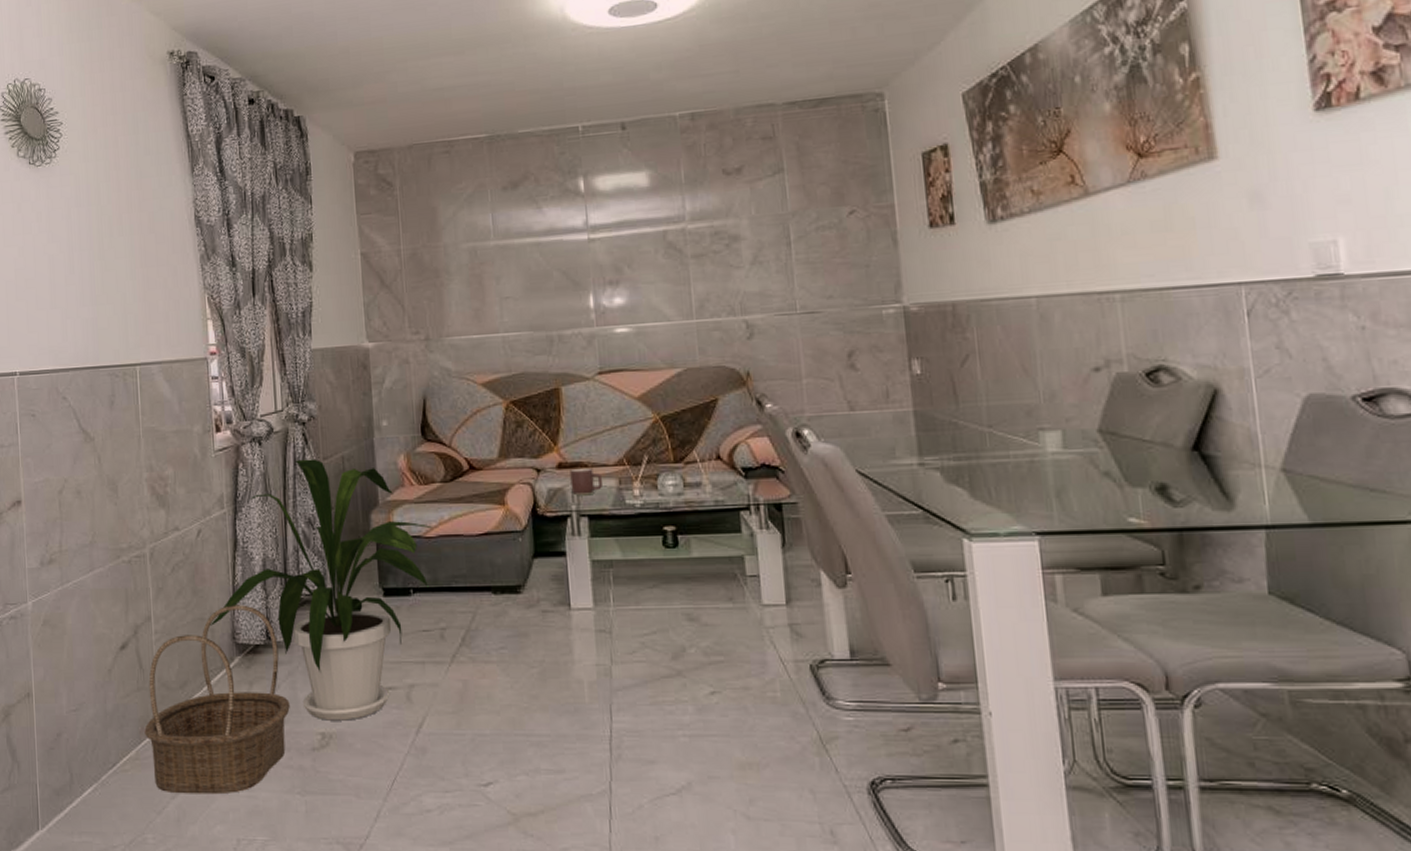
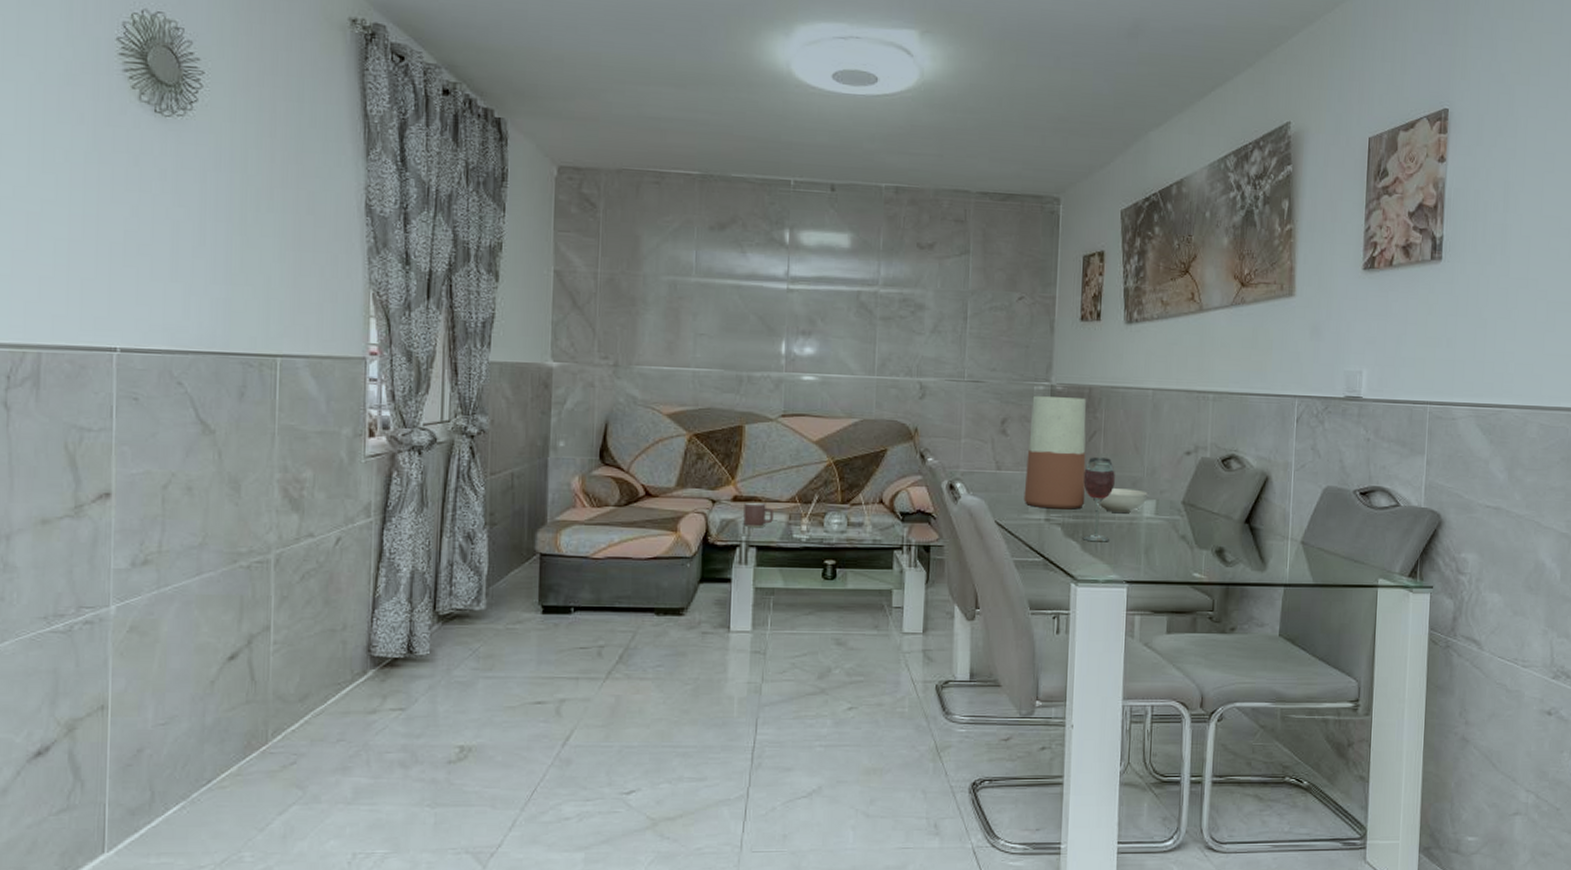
basket: present [144,605,290,795] -> none [251,617,427,810]
house plant: present [209,459,433,721] -> none [341,473,602,734]
vase: none [882,317,967,452] -> present [1023,396,1087,510]
wineglass: none [960,384,1006,487] -> present [1082,457,1116,542]
bowl: none [975,419,1049,450] -> present [1092,487,1148,513]

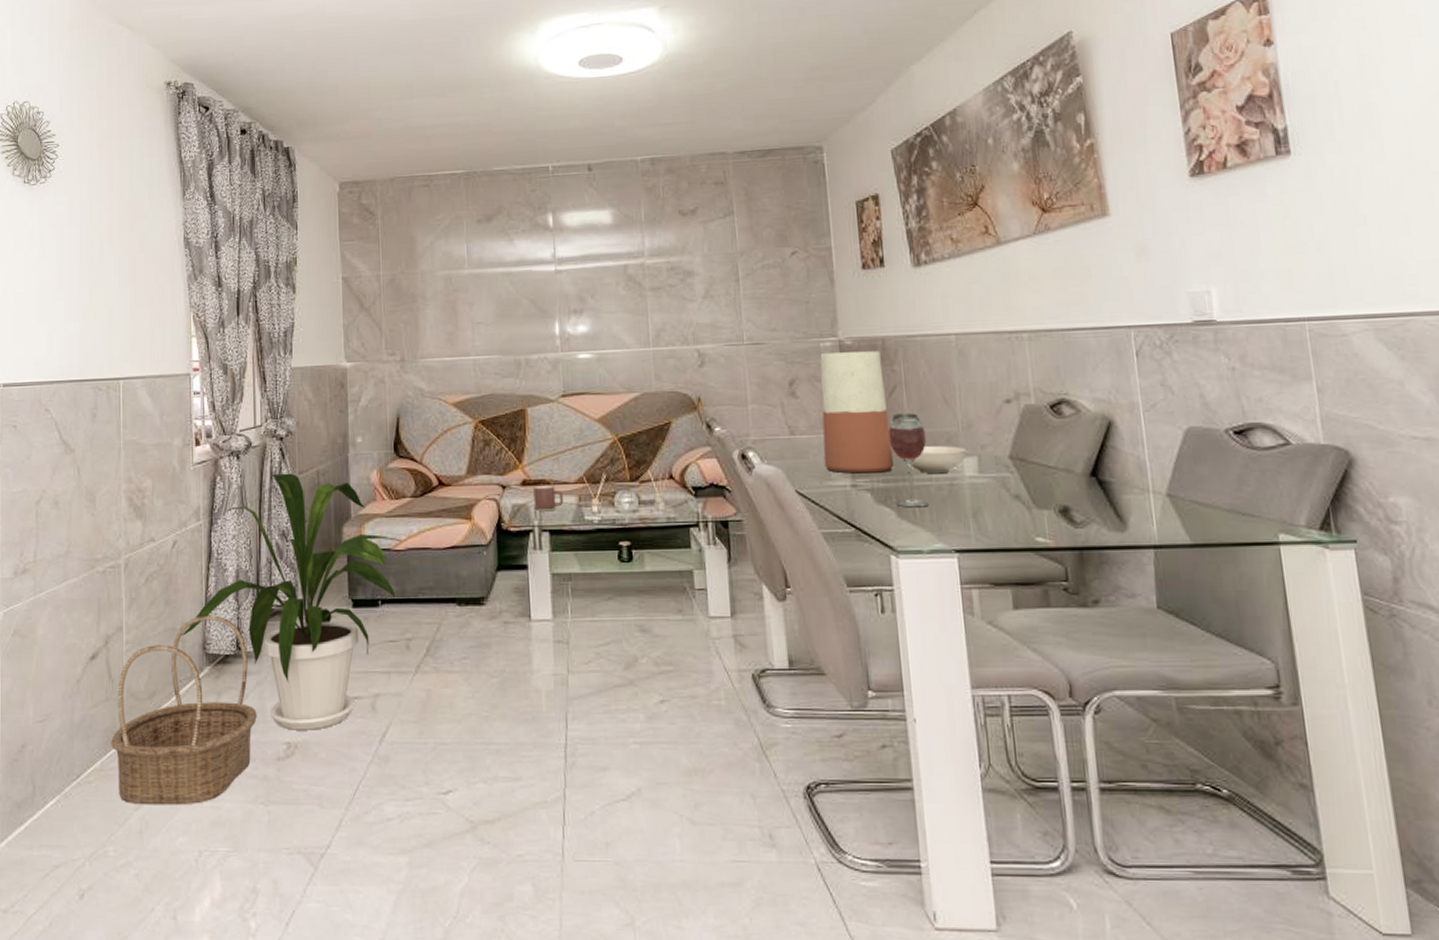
basket: none [251,617,427,810] -> present [111,615,257,806]
house plant: none [341,473,602,734] -> present [181,473,403,730]

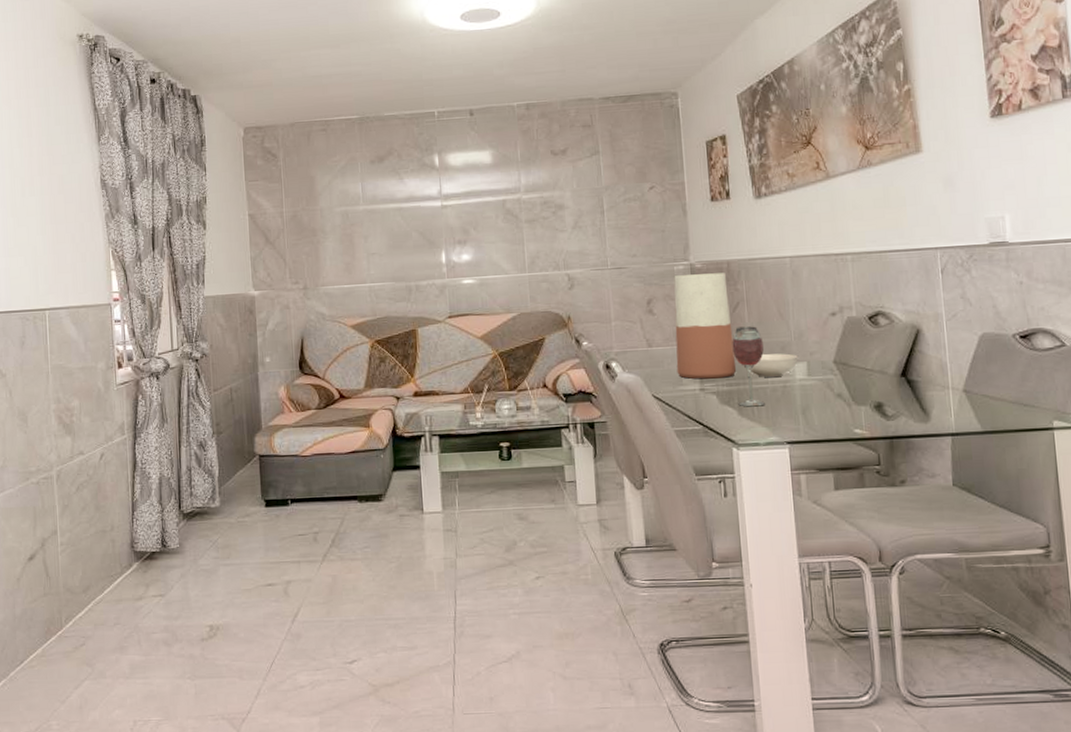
basket: present [111,615,257,806] -> none [50,517,182,685]
house plant: present [181,473,403,730] -> none [111,390,309,615]
mug: present [533,485,563,512] -> none [424,395,451,419]

